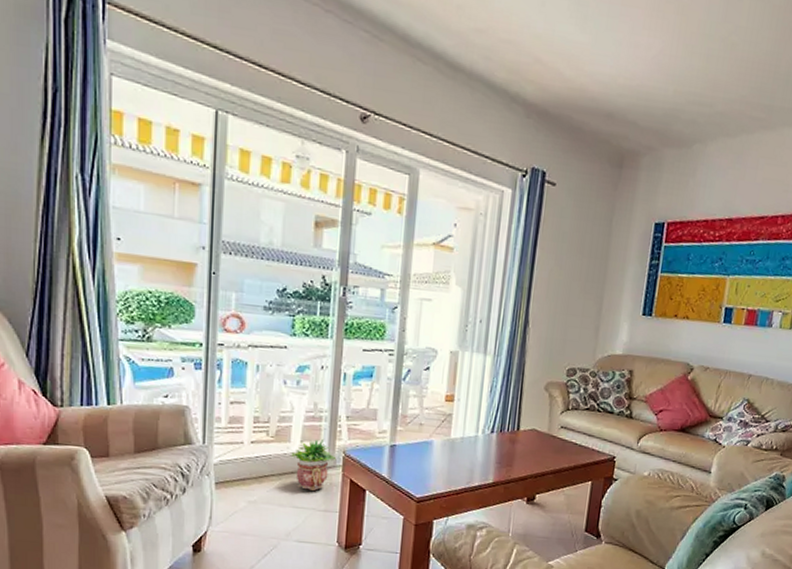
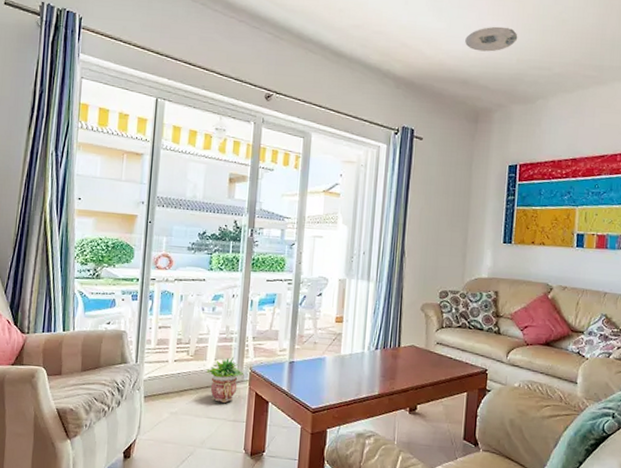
ceiling light: none [613,44,677,79] -> present [465,26,518,52]

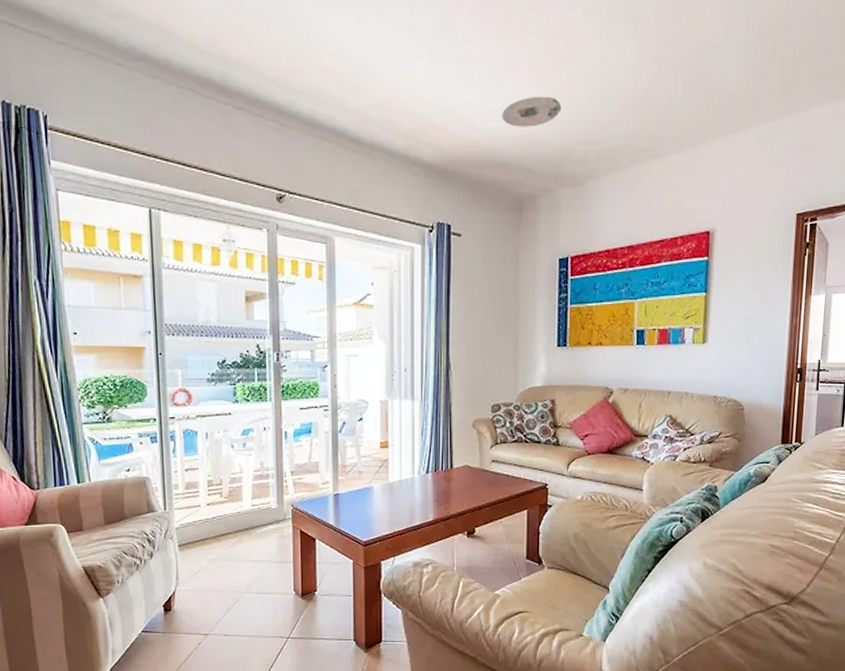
potted plant: present [206,356,244,403] -> none [244,494,286,544]

